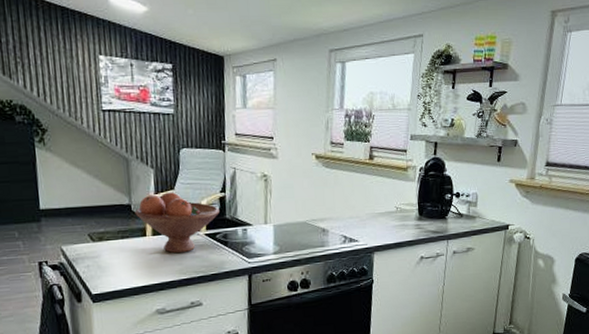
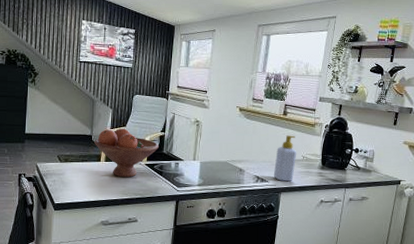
soap bottle: none [363,183,389,239] -> present [273,135,297,181]

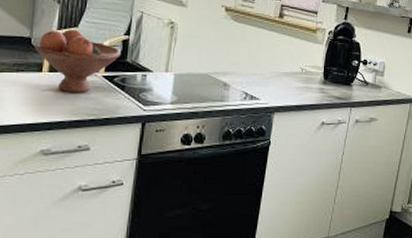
soap bottle: present [273,135,297,181] -> none [265,42,295,99]

